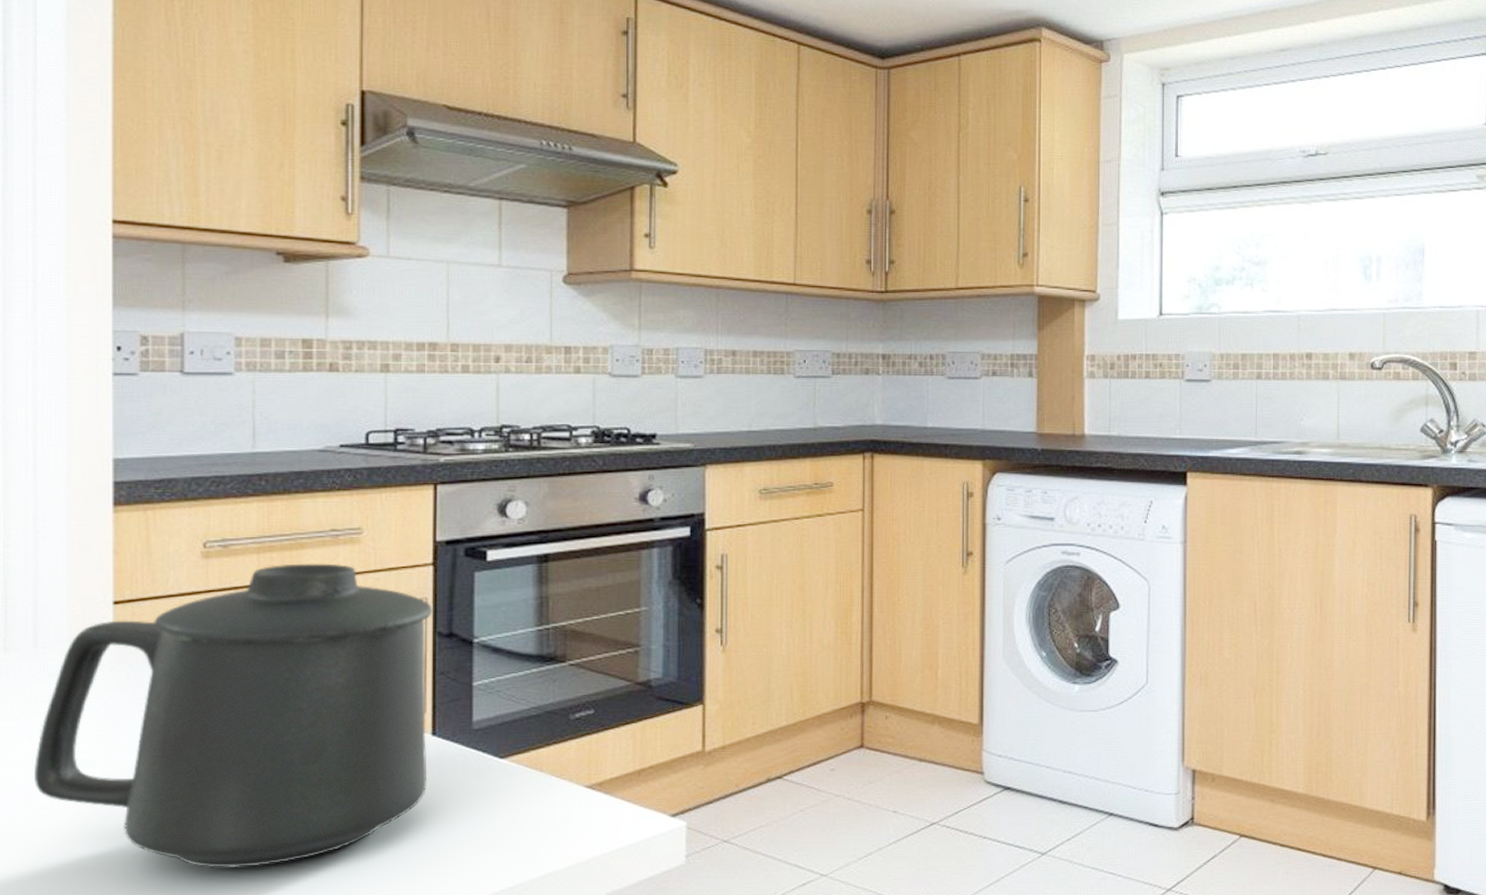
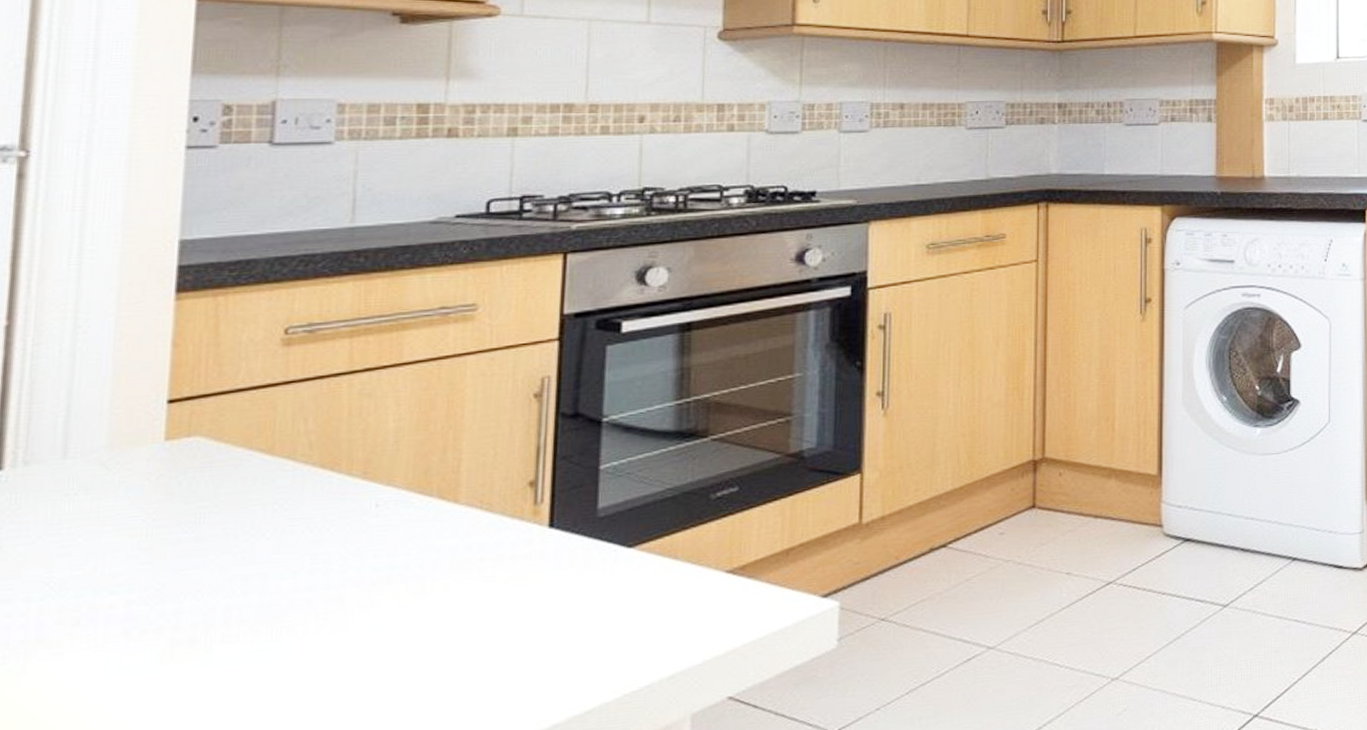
mug: present [33,563,433,868] -> none [50,344,556,700]

